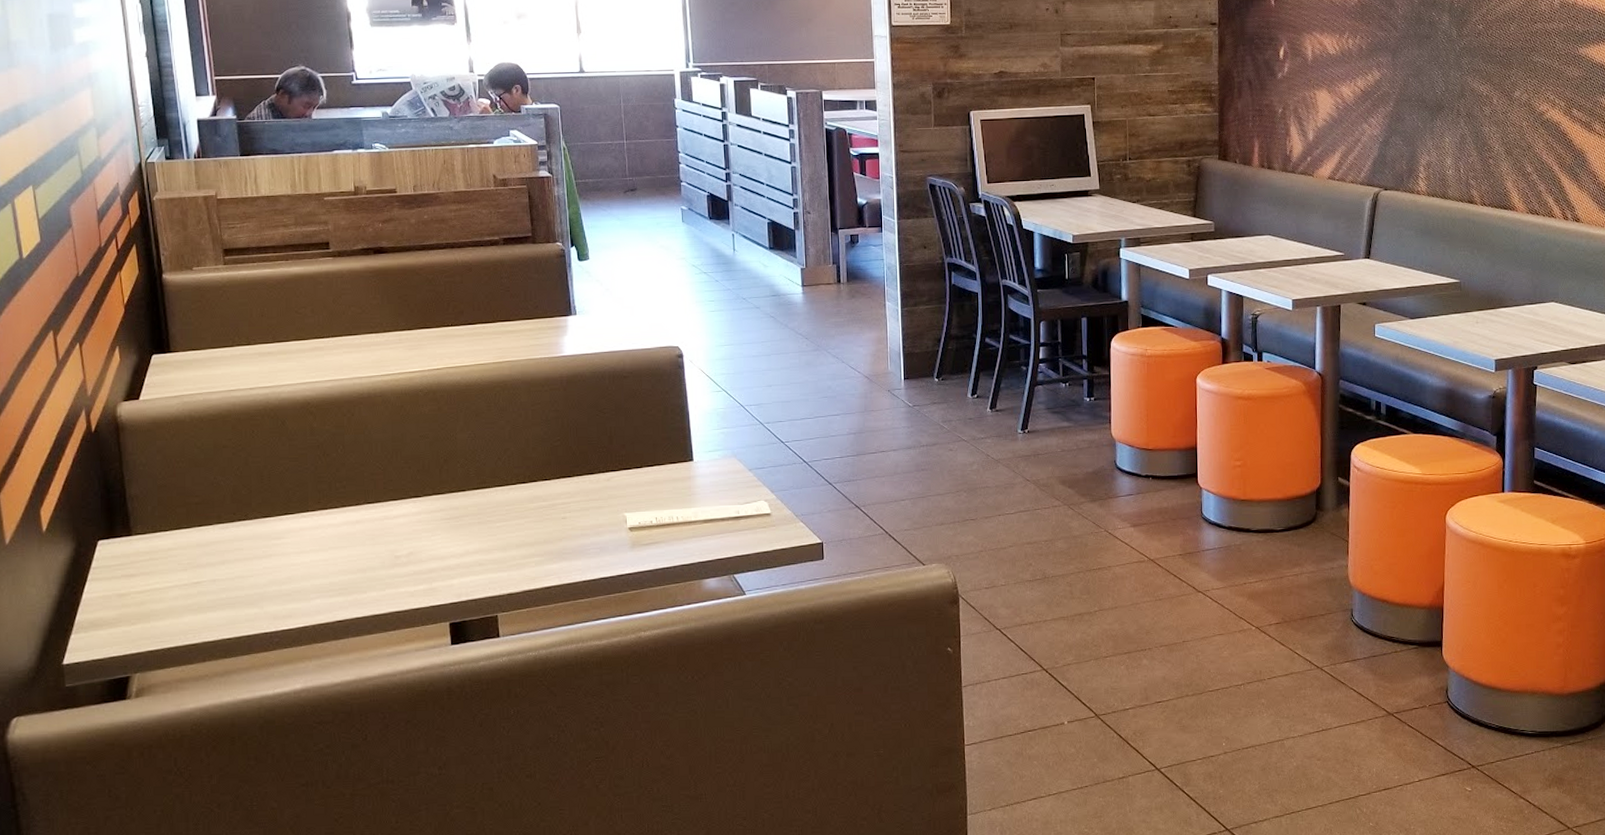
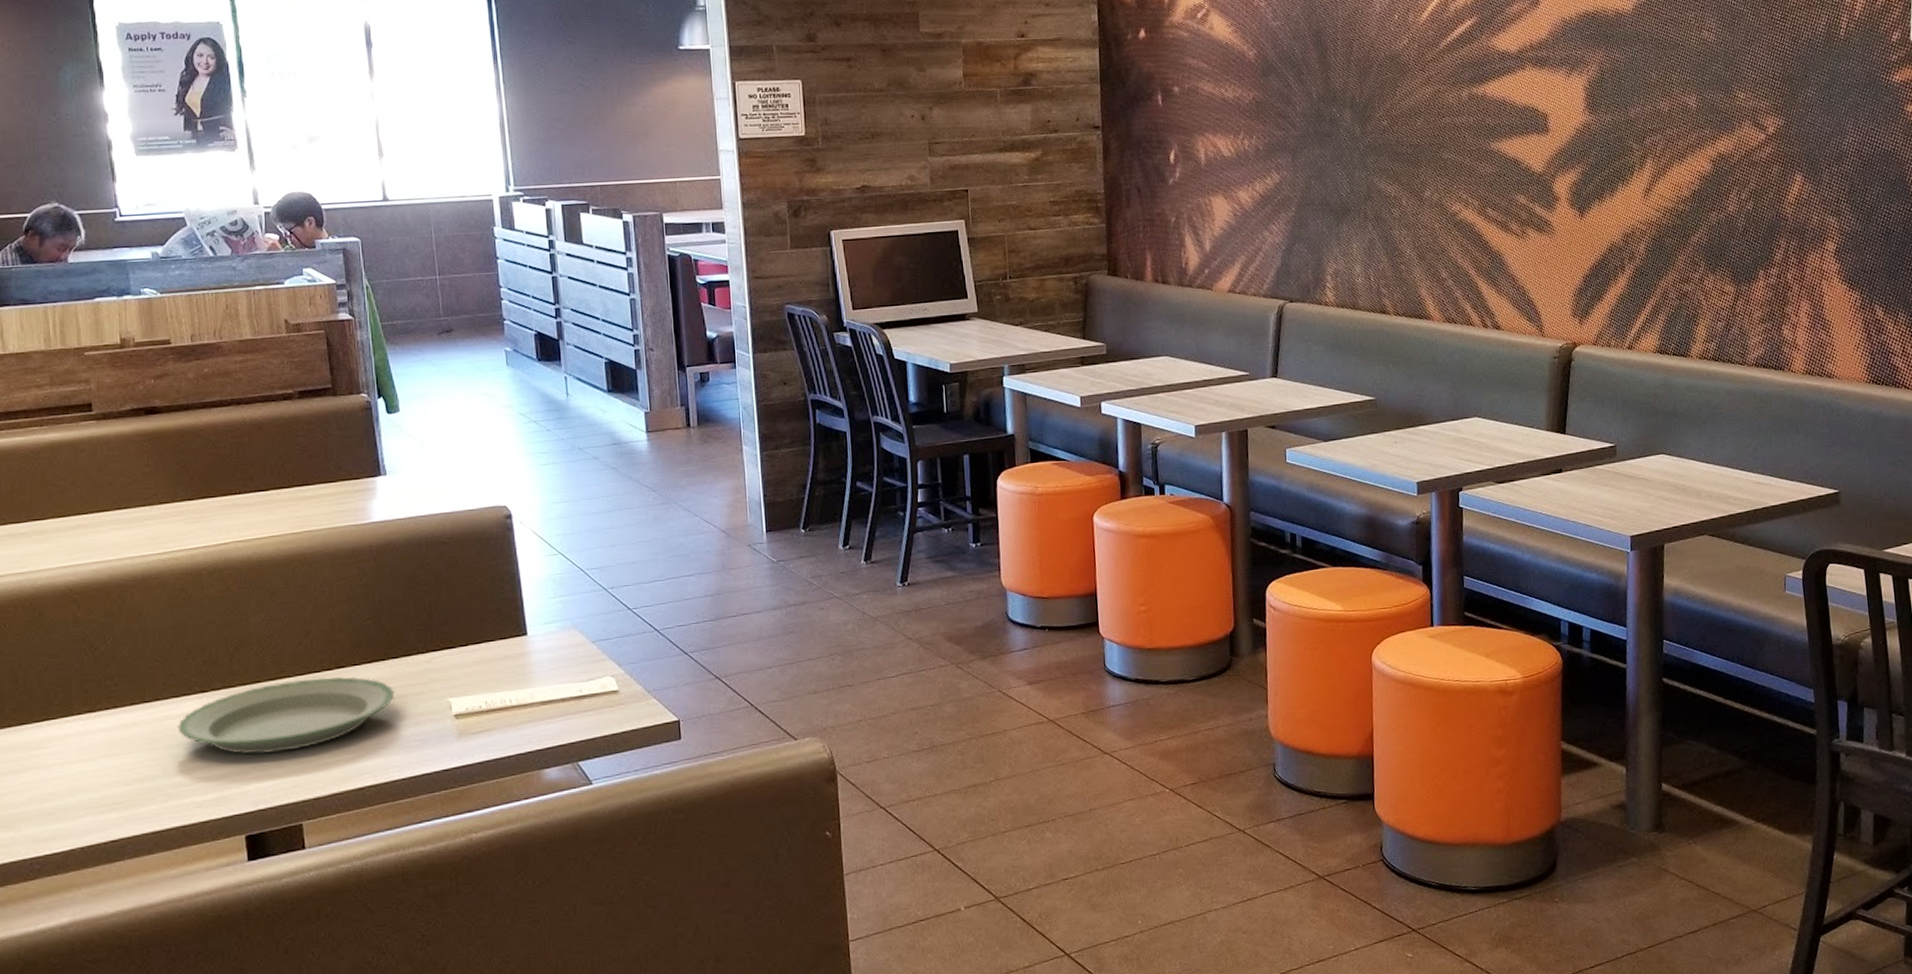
plate: none [395,489,579,554] -> present [177,676,395,755]

